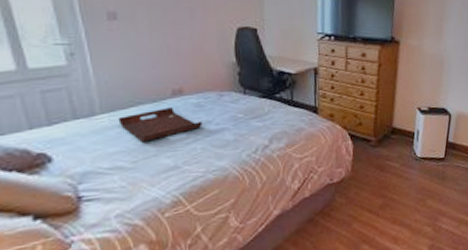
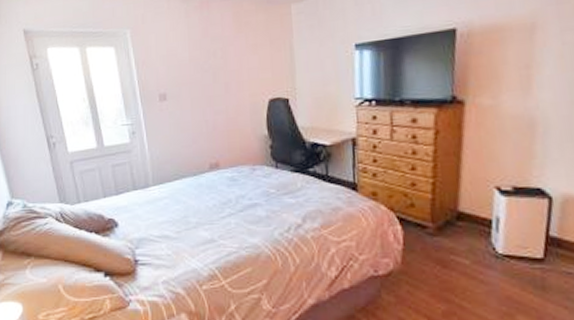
serving tray: present [118,106,203,142] -> none [166,180,236,214]

